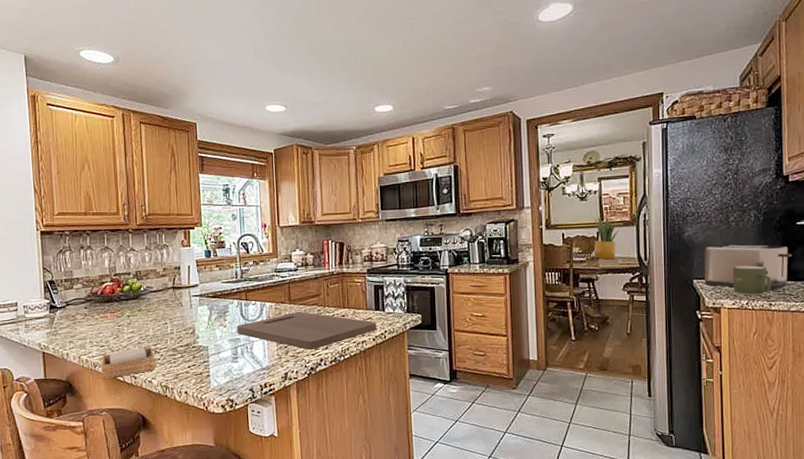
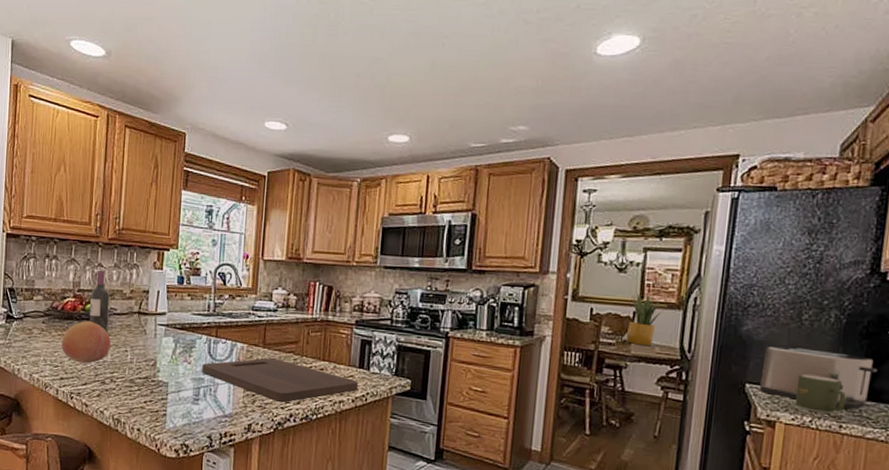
napkin holder: present [101,346,156,380] -> none [51,373,110,404]
fruit: none [104,301,152,340] -> present [61,321,112,364]
wine bottle: none [126,253,148,309] -> present [89,270,110,333]

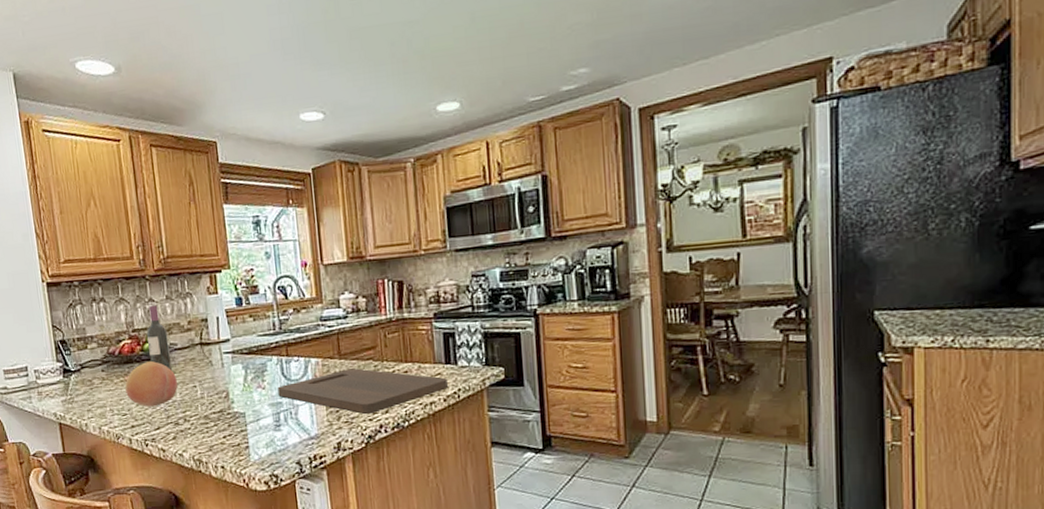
planter: present [626,293,664,347] -> none [733,229,771,289]
toaster: present [759,345,878,410] -> none [890,258,1023,322]
mug: present [795,374,847,414] -> none [932,288,990,330]

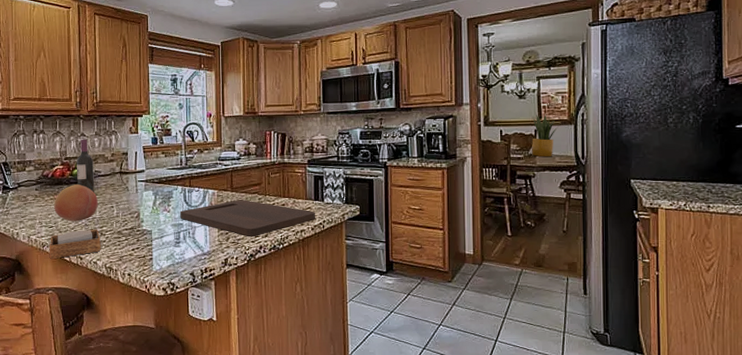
napkin holder: none [124,414,186,454] -> present [49,229,101,260]
planter: none [733,229,771,289] -> present [532,113,559,157]

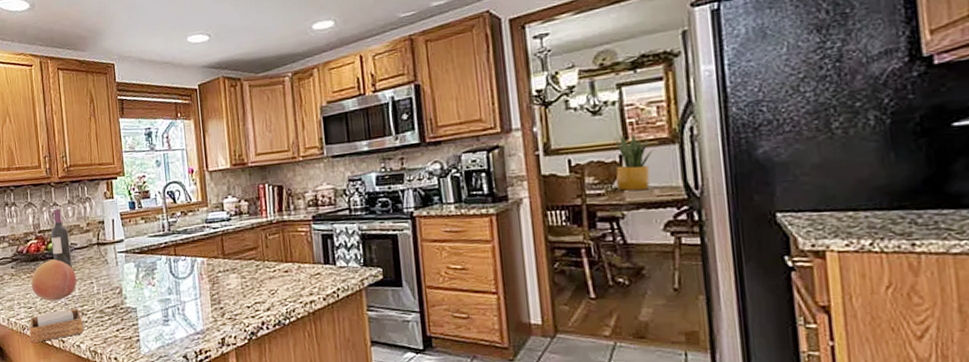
cutting board: present [180,200,315,237] -> none [166,267,327,312]

